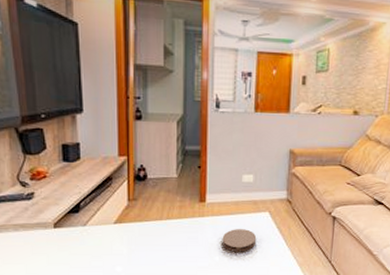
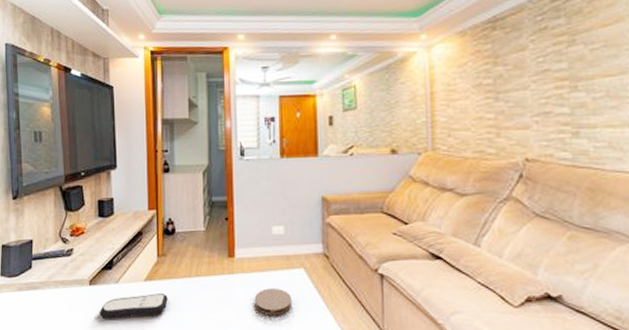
remote control: none [66,235,138,259] -> present [100,293,168,319]

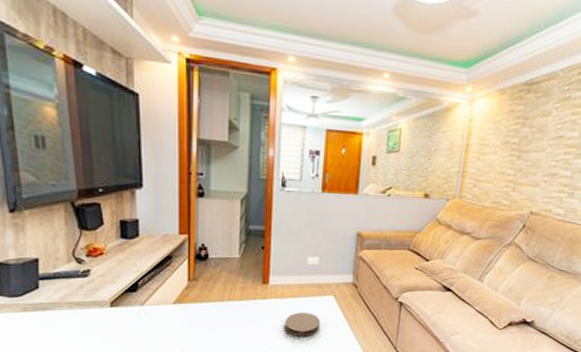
remote control: present [100,293,168,319] -> none [123,316,198,340]

